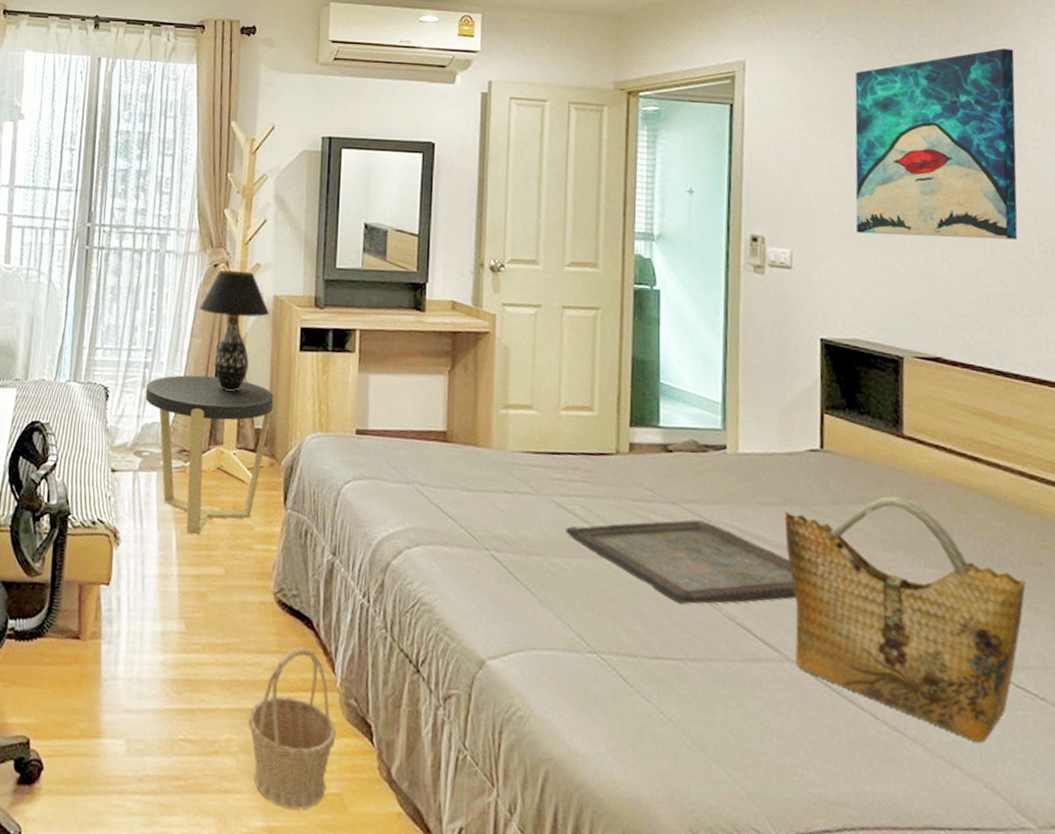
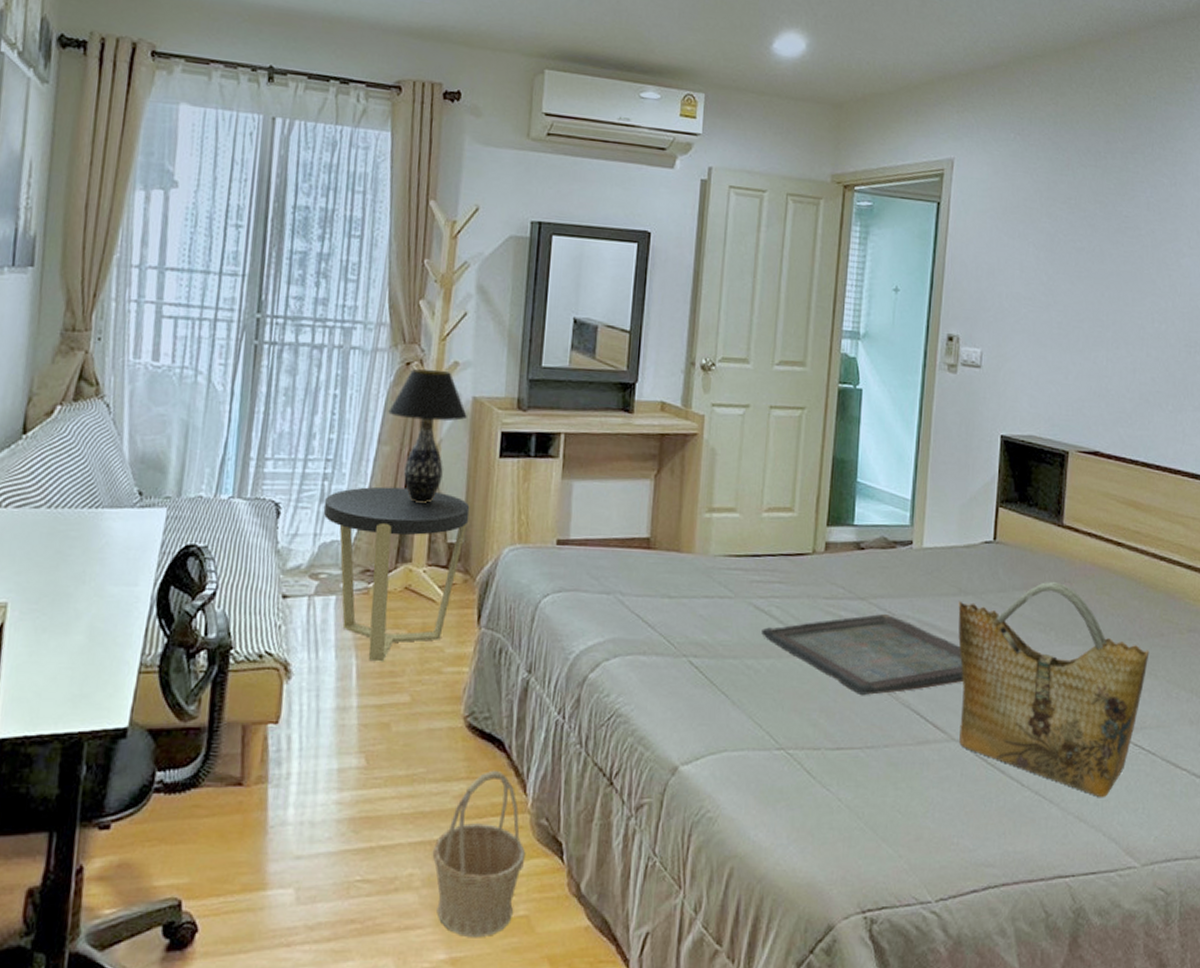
wall art: present [855,48,1018,240] -> none [1039,159,1181,341]

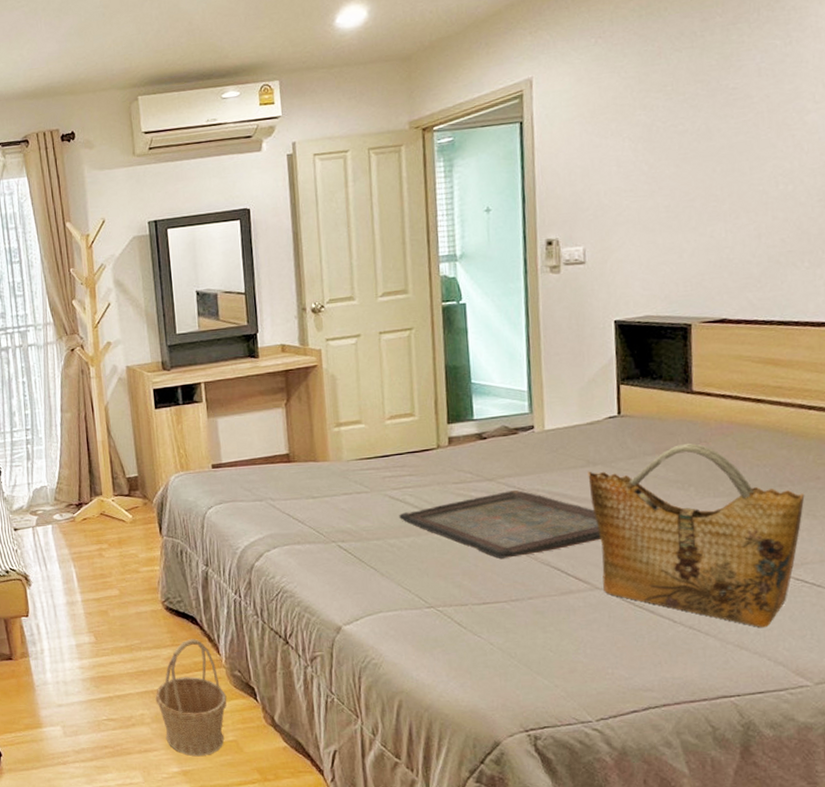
side table: present [324,486,470,662] -> none [31,441,140,569]
table lamp: present [388,369,467,503] -> none [64,350,124,451]

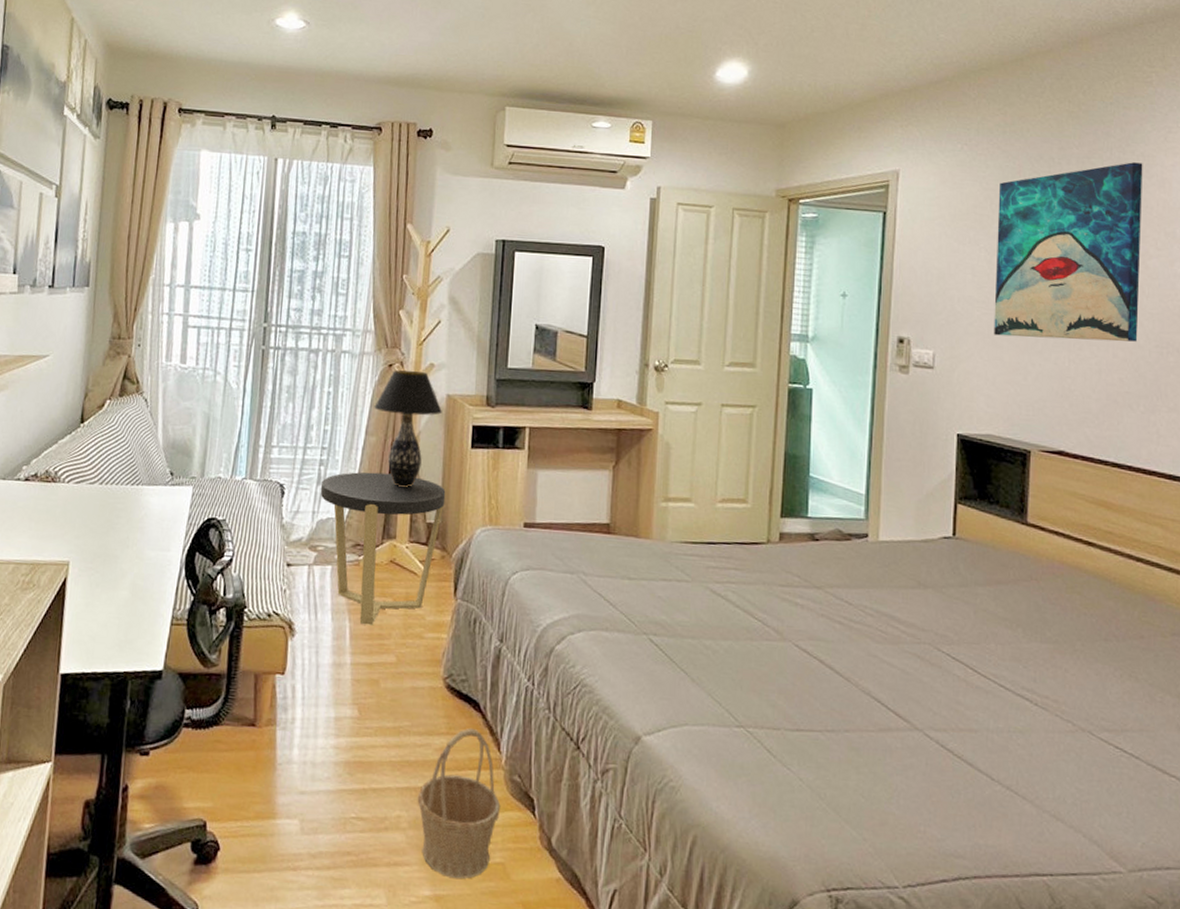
side table: none [31,441,140,569] -> present [321,472,446,626]
table lamp: none [64,350,124,451] -> present [374,370,442,487]
serving tray: present [399,489,601,558] -> none [719,602,925,681]
grocery bag: present [588,442,805,628] -> none [918,578,1128,799]
wall art: none [639,17,799,221] -> present [994,162,1143,342]

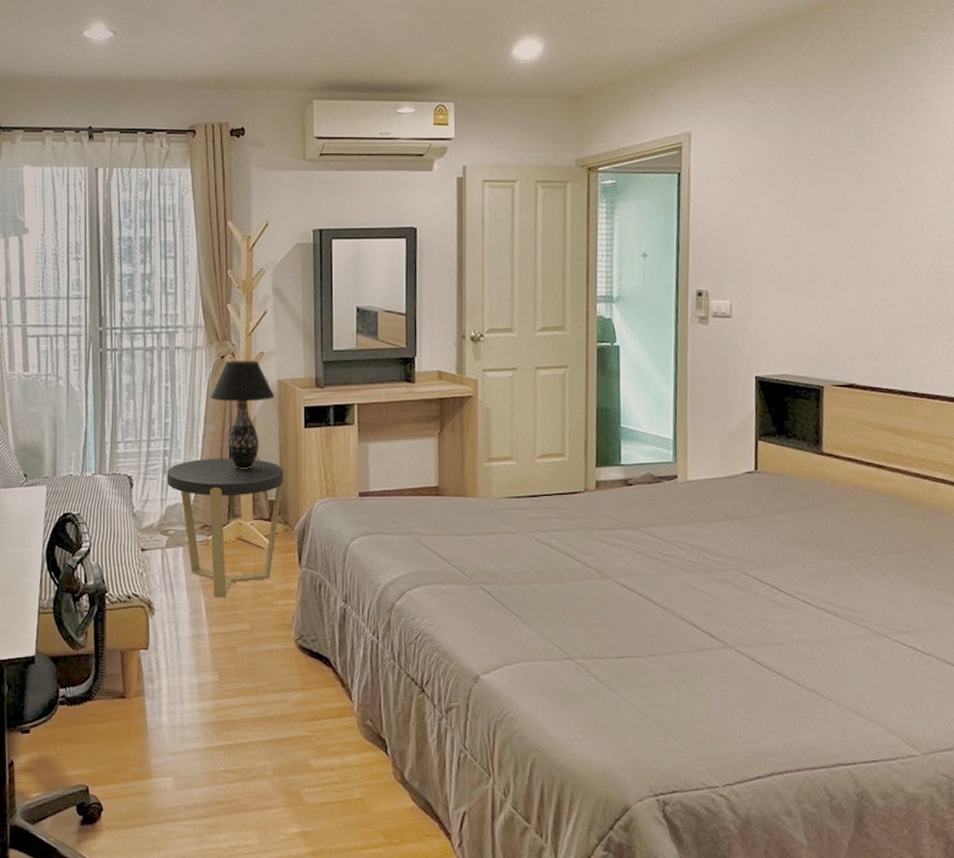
basket: present [417,727,501,879] -> none [279,682,356,816]
wall art: present [994,162,1143,342] -> none [785,106,921,281]

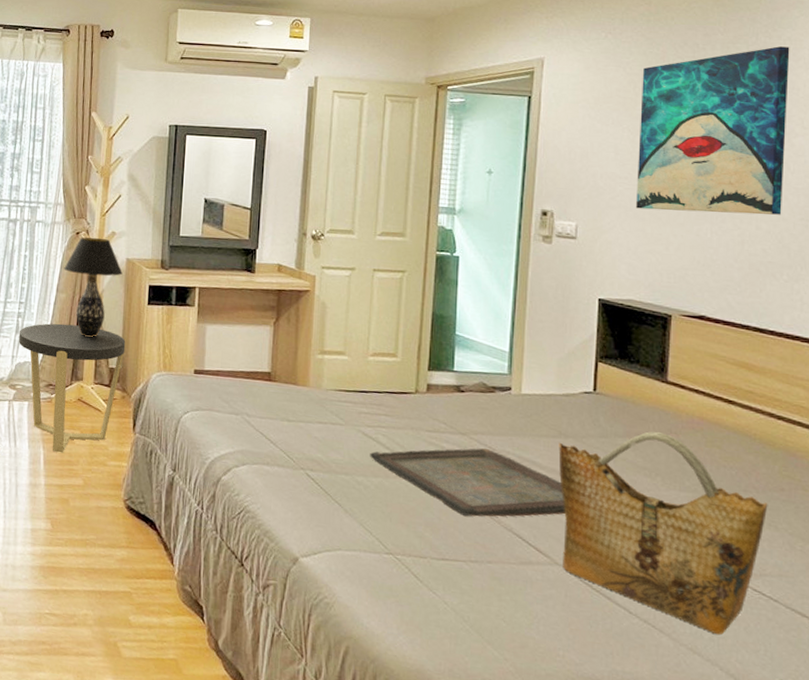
serving tray: none [544,539,735,610] -> present [370,448,565,517]
grocery bag: none [725,503,918,695] -> present [558,431,768,635]
wall art: none [785,106,921,281] -> present [636,46,790,215]

